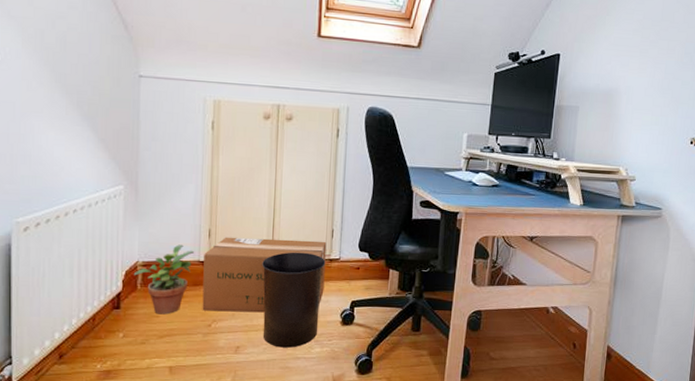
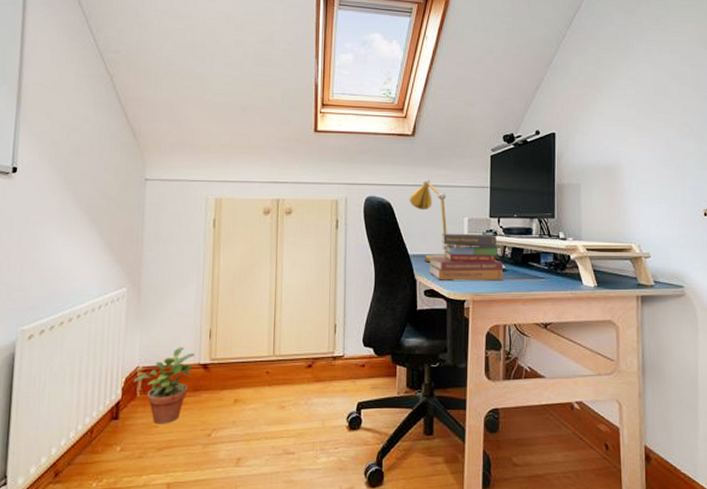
box: present [202,237,327,313] -> none [202,337,330,419]
waste bin: present [262,252,326,348] -> none [263,350,329,458]
desk lamp: none [411,92,447,175] -> present [409,179,448,263]
books: none [425,147,498,195] -> present [428,233,504,281]

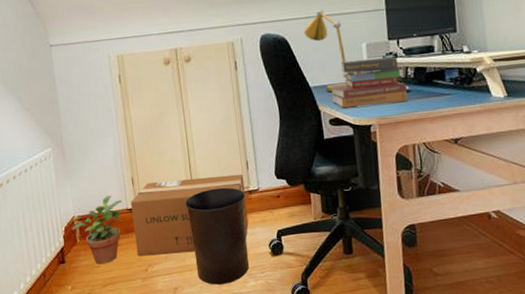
box: none [202,337,330,419] -> present [131,174,249,257]
waste bin: none [263,350,329,458] -> present [185,187,249,285]

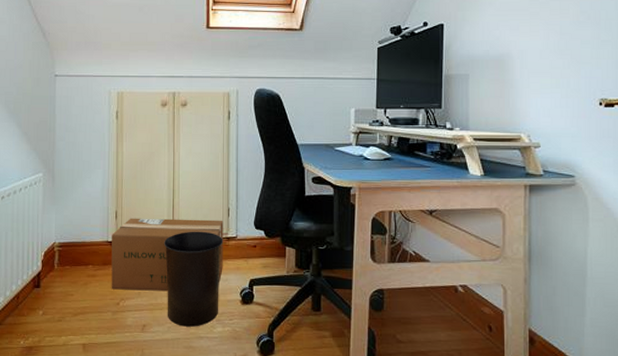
potted plant: present [71,195,122,265] -> none [51,226,103,293]
desk lamp: present [304,9,349,93] -> none [297,71,335,152]
books: present [330,57,409,109] -> none [316,123,390,169]

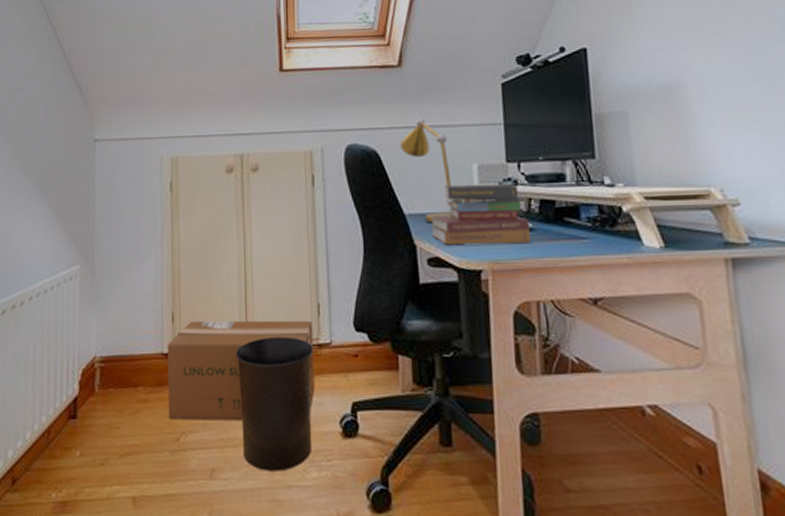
desk lamp: none [297,71,335,152] -> present [400,118,455,224]
books: none [316,123,390,169] -> present [430,183,532,246]

